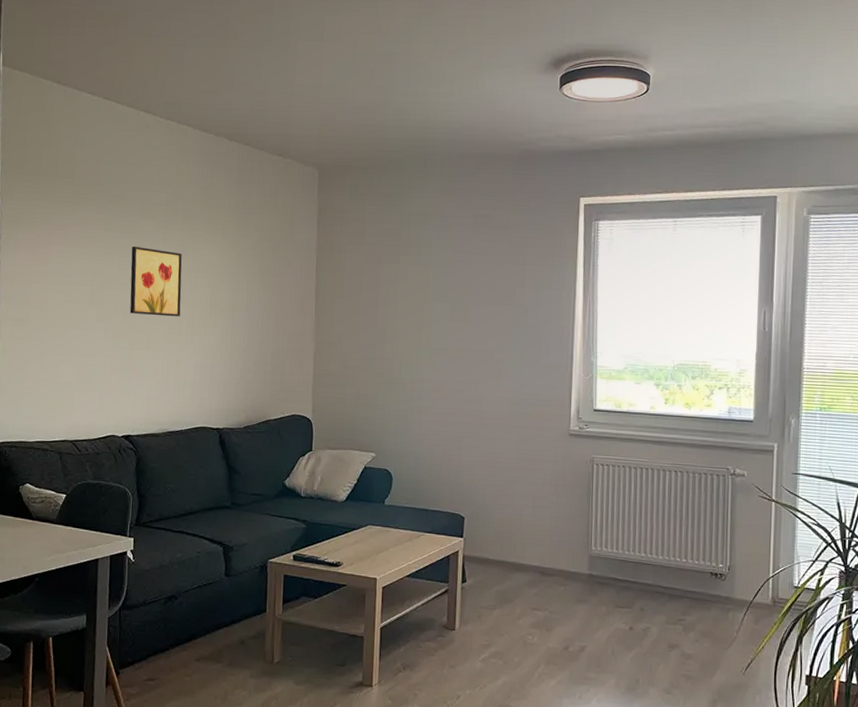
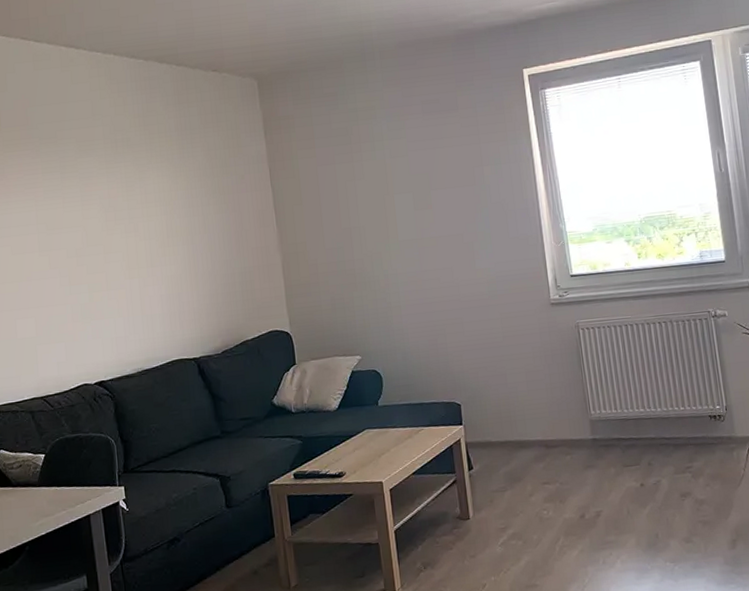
wall art: present [129,247,182,317] -> none [75,185,137,256]

